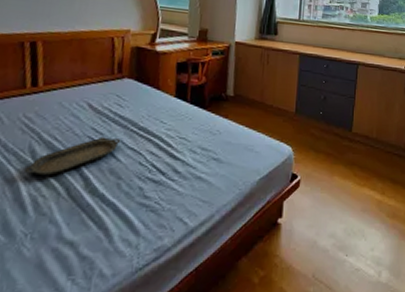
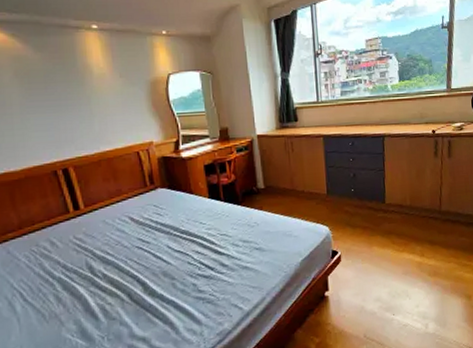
serving tray: present [25,137,121,175] -> none [88,244,167,288]

